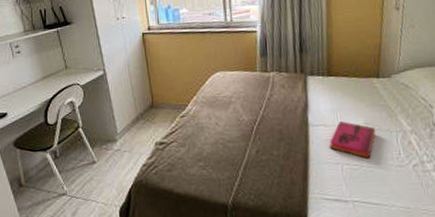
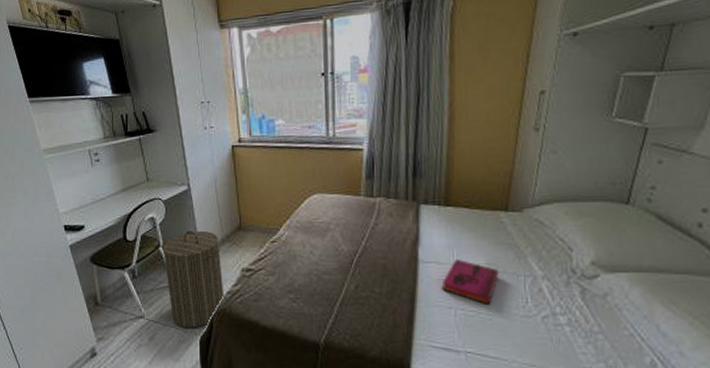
laundry hamper: none [82,111,141,201] -> present [162,230,225,328]

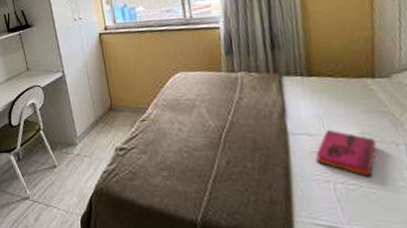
laundry hamper: present [162,230,225,328] -> none [43,113,102,209]

